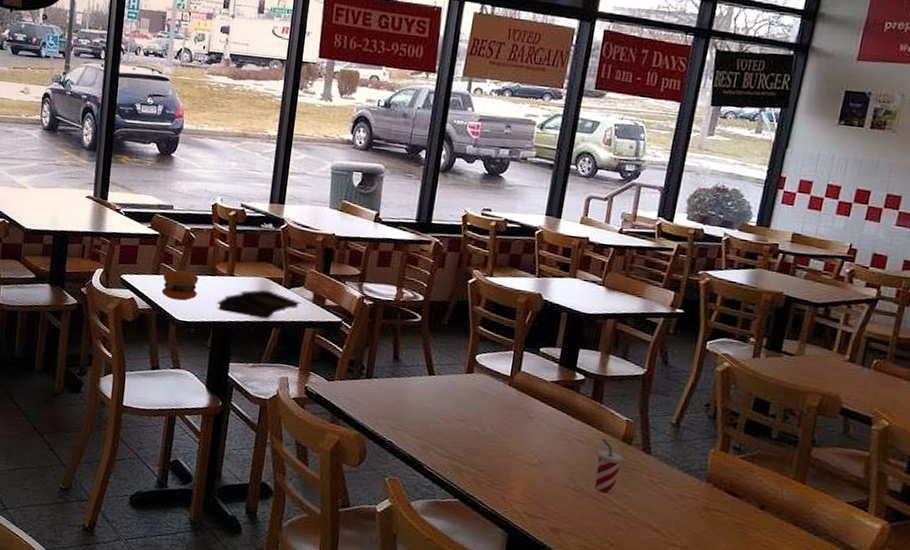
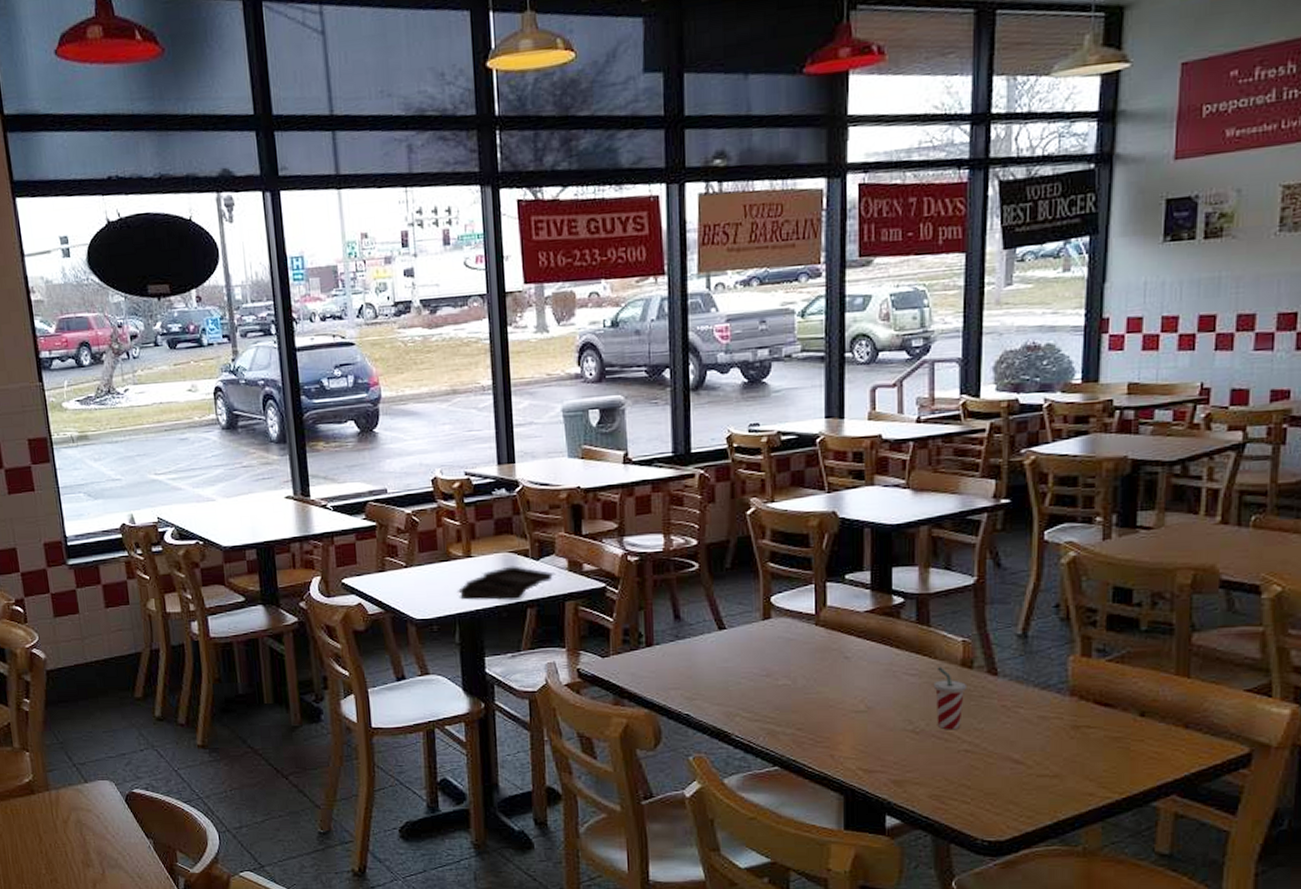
burger: present [161,270,199,301] -> none [390,560,433,597]

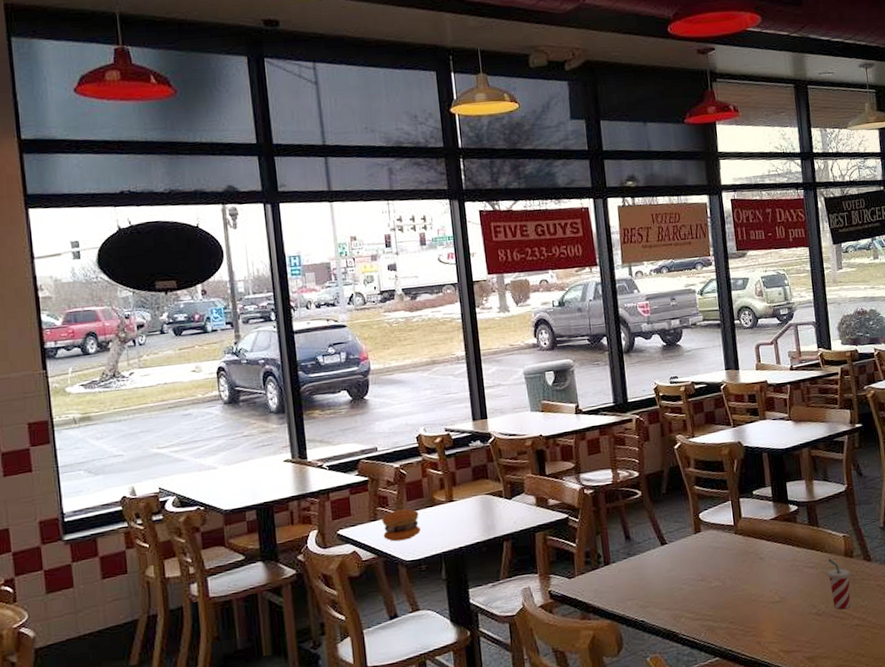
burger: none [390,560,433,597] -> present [382,508,421,542]
tray: present [457,566,556,600] -> none [442,505,526,538]

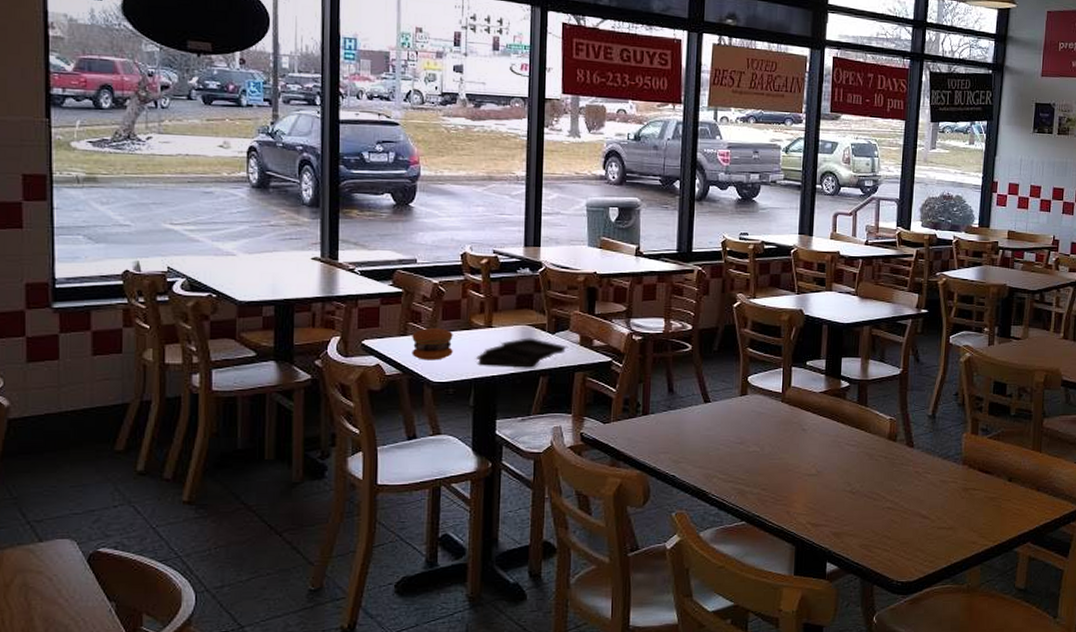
tray: none [442,505,526,538] -> present [475,338,568,368]
beverage cup: present [827,558,852,610] -> none [867,439,892,491]

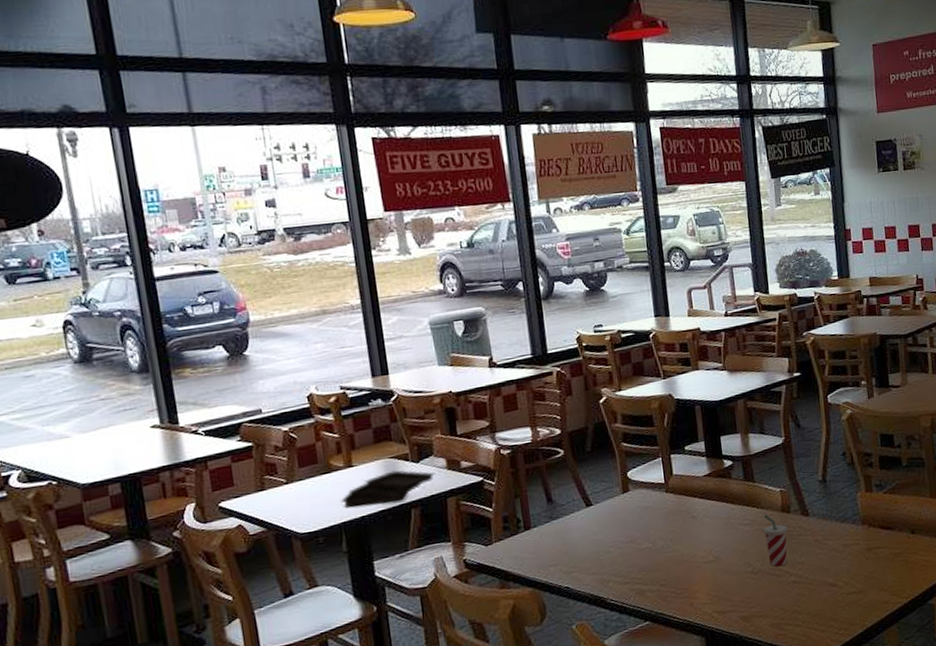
burger: present [412,327,453,361] -> none [270,476,316,513]
beverage cup: none [867,439,892,491] -> present [763,514,789,567]

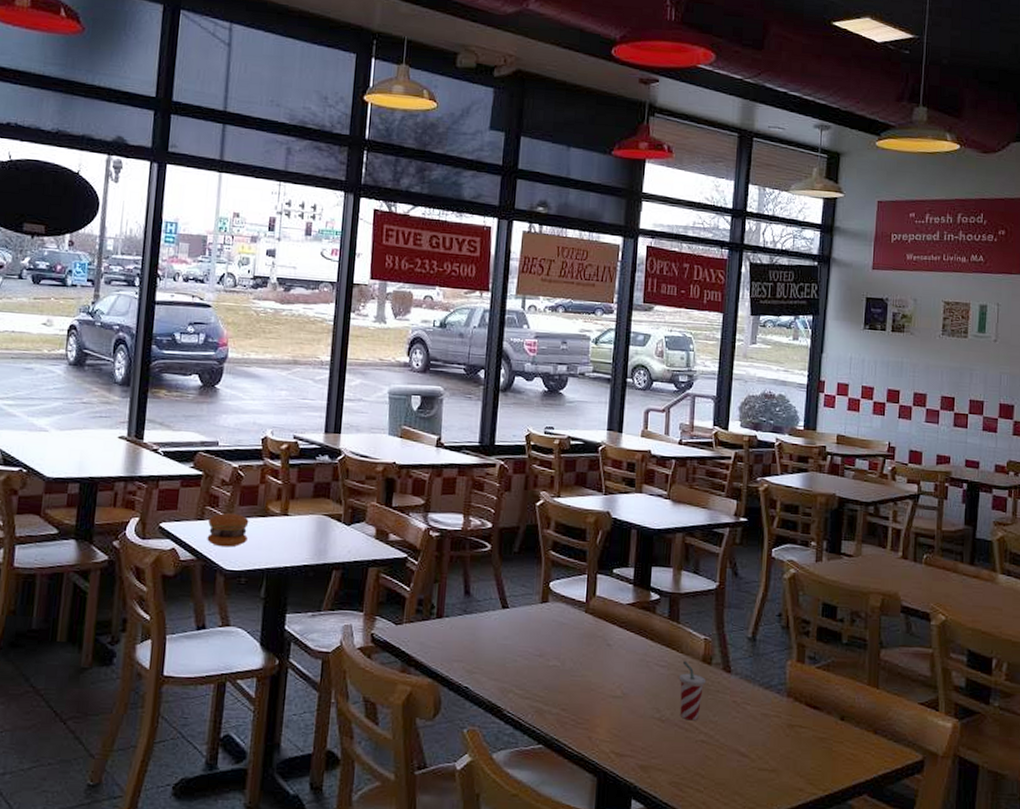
burger: none [270,476,316,513] -> present [207,512,249,548]
tray: present [340,470,436,507] -> none [269,528,364,560]

